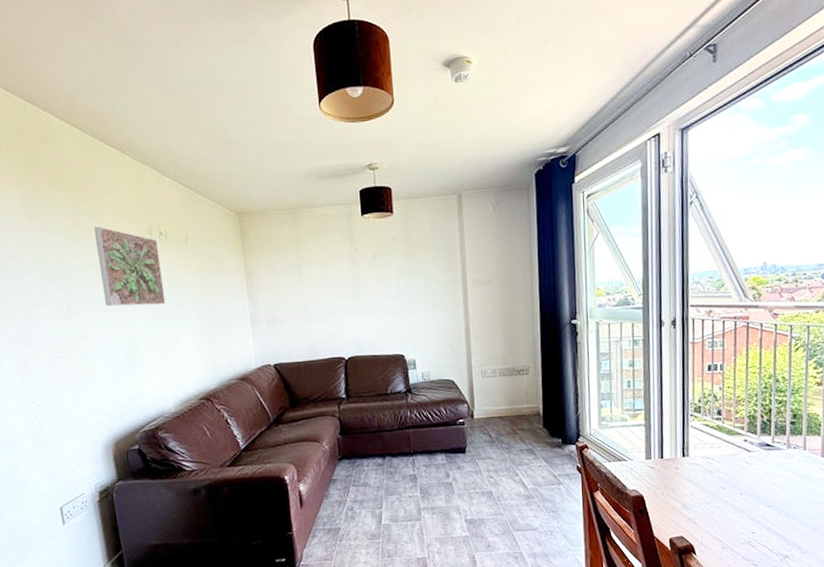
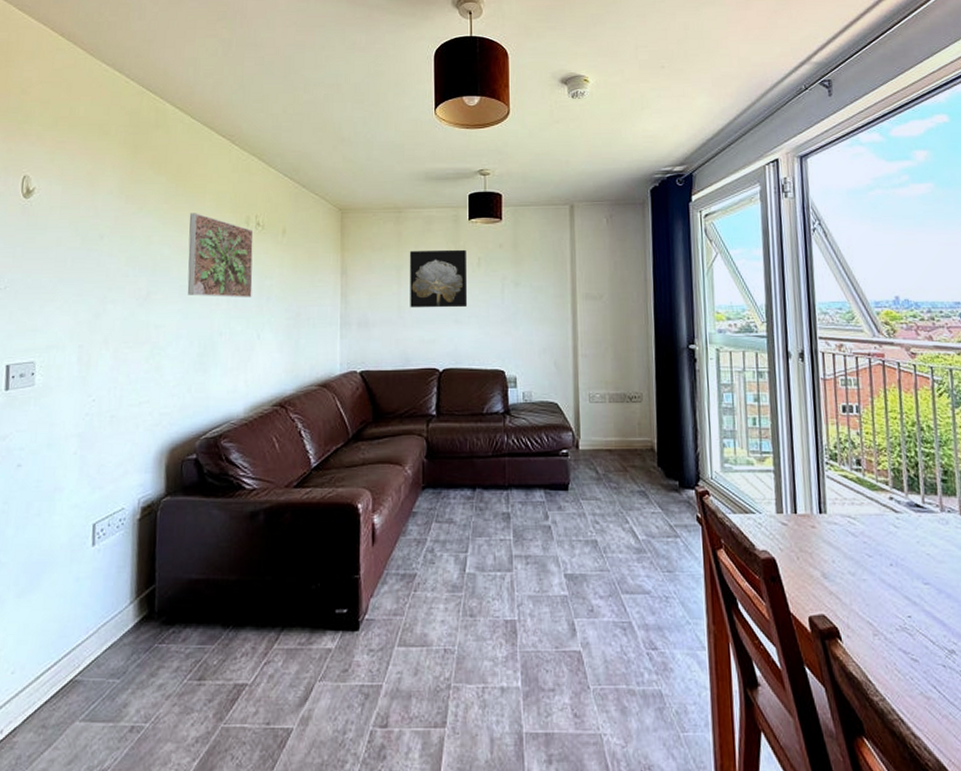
wall art: none [307,245,367,304] -> present [409,249,468,308]

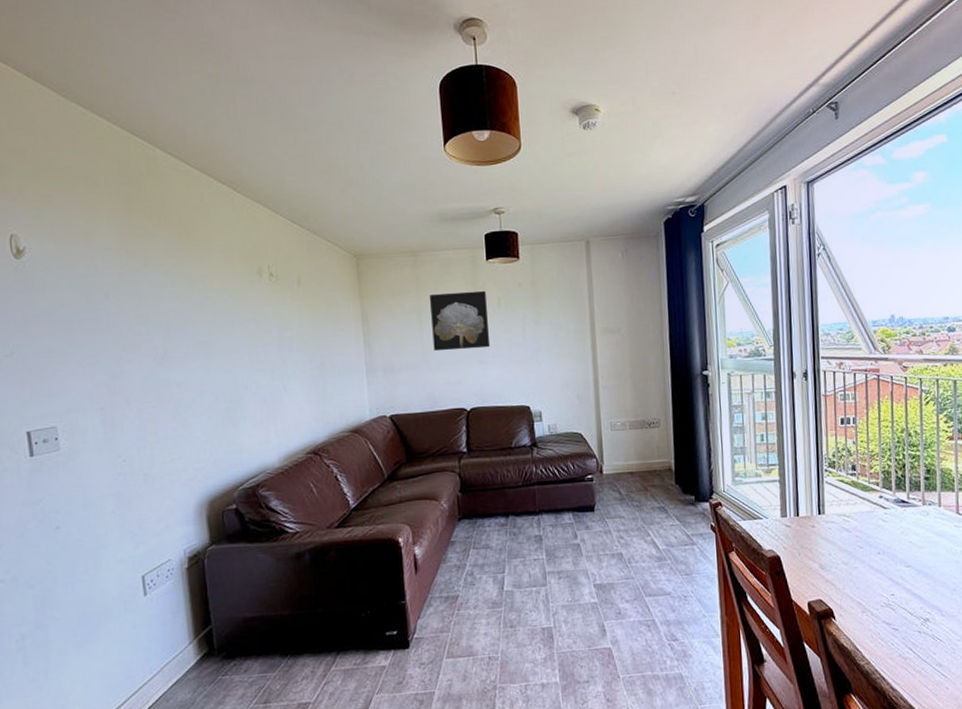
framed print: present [187,213,254,297] -> none [197,266,273,352]

